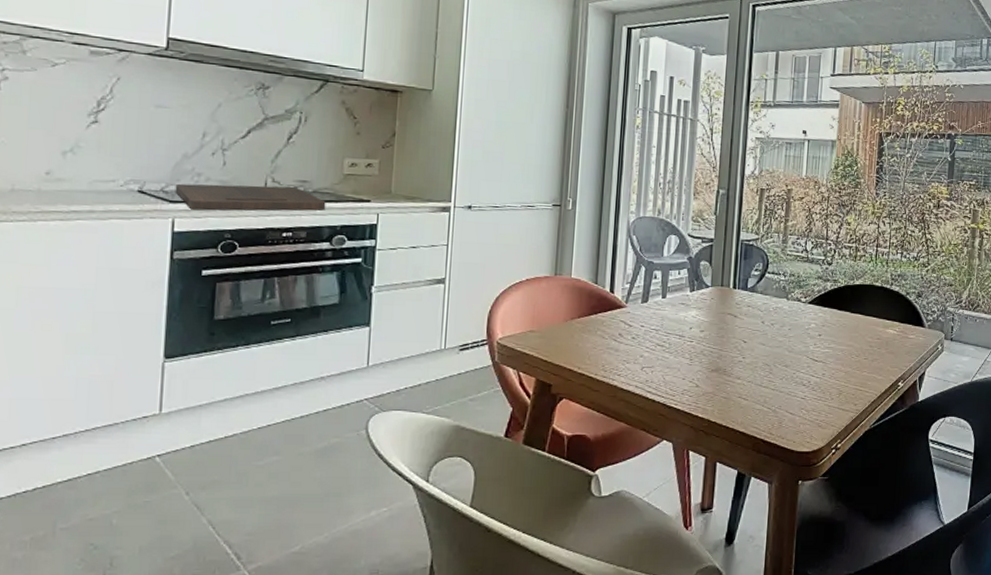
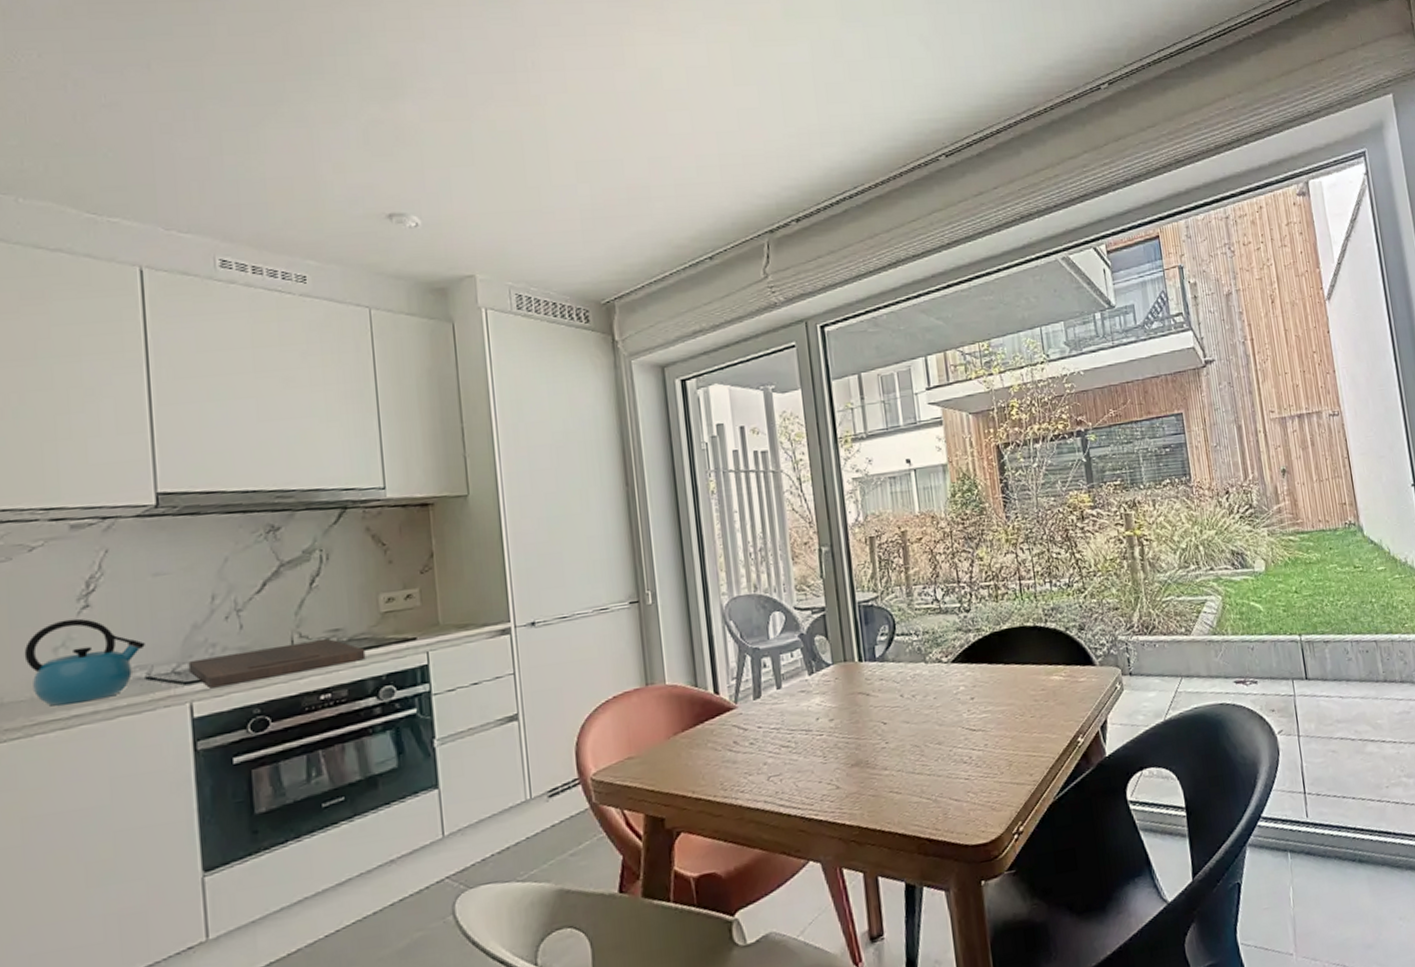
kettle: none [37,129,141,202] -> present [24,618,145,706]

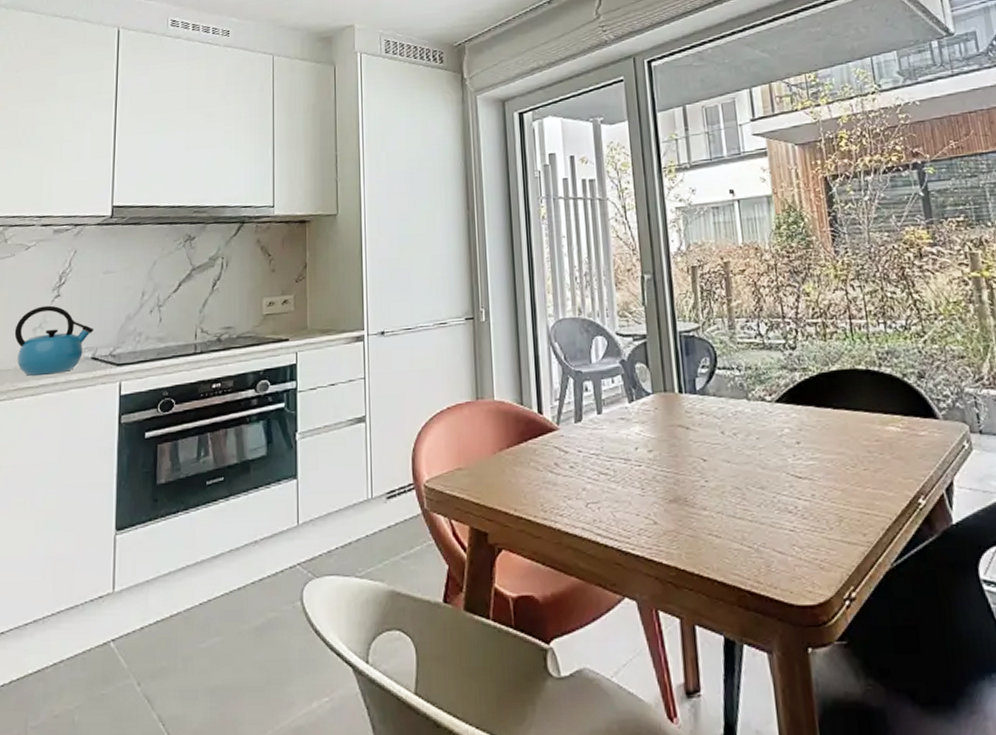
cutting board: present [188,639,366,689] -> none [121,335,249,371]

